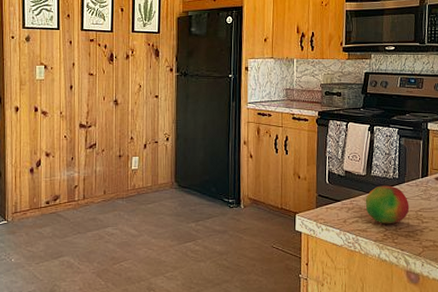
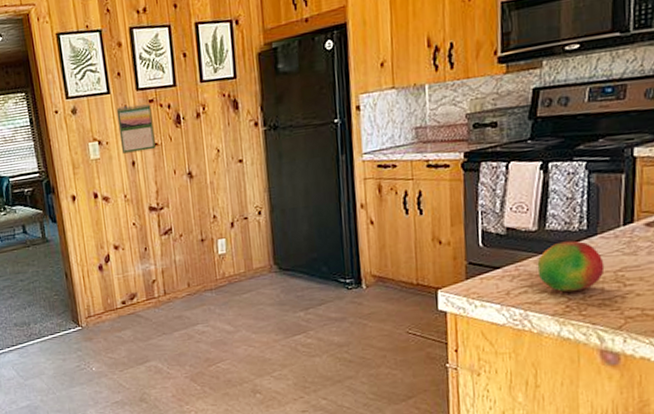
calendar: none [62,41,91,78] -> present [116,103,156,154]

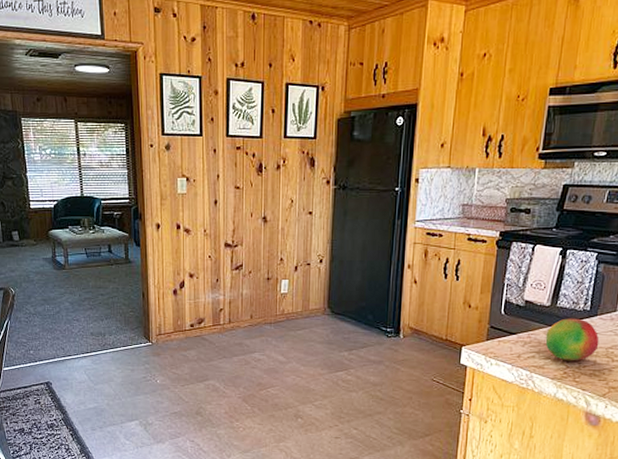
calendar: present [116,103,156,154] -> none [206,149,238,192]

